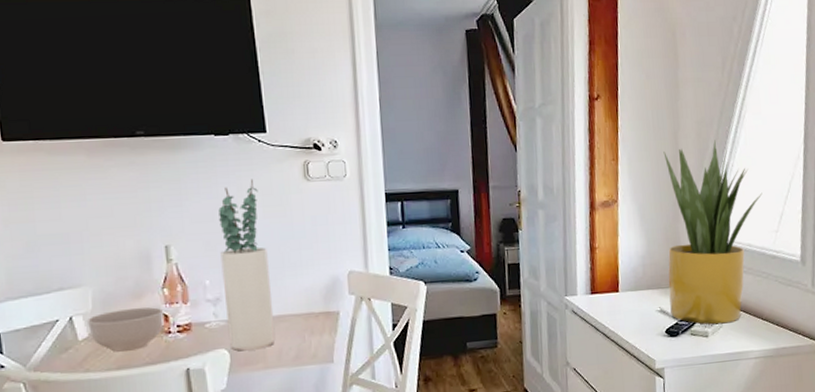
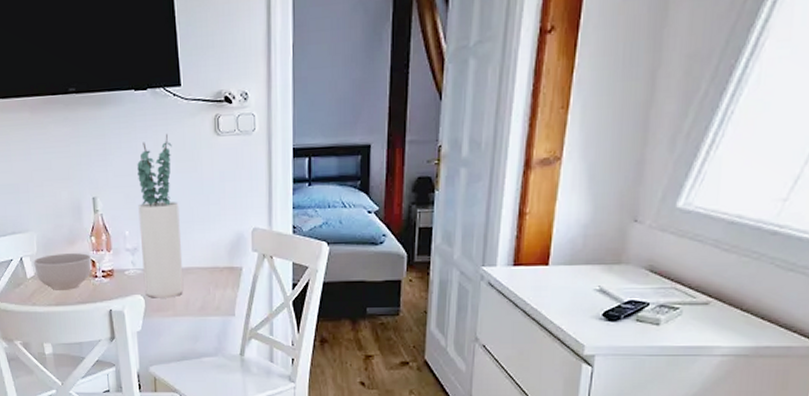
planter: present [663,140,763,325] -> none [613,79,772,311]

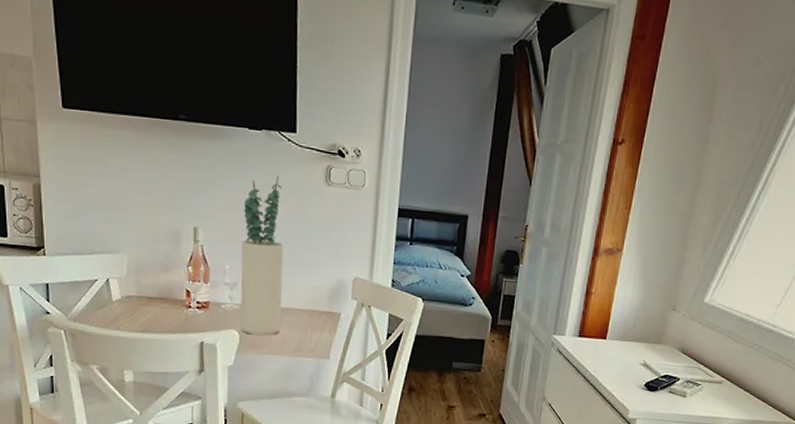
bowl: present [32,253,91,291] -> none [120,279,186,318]

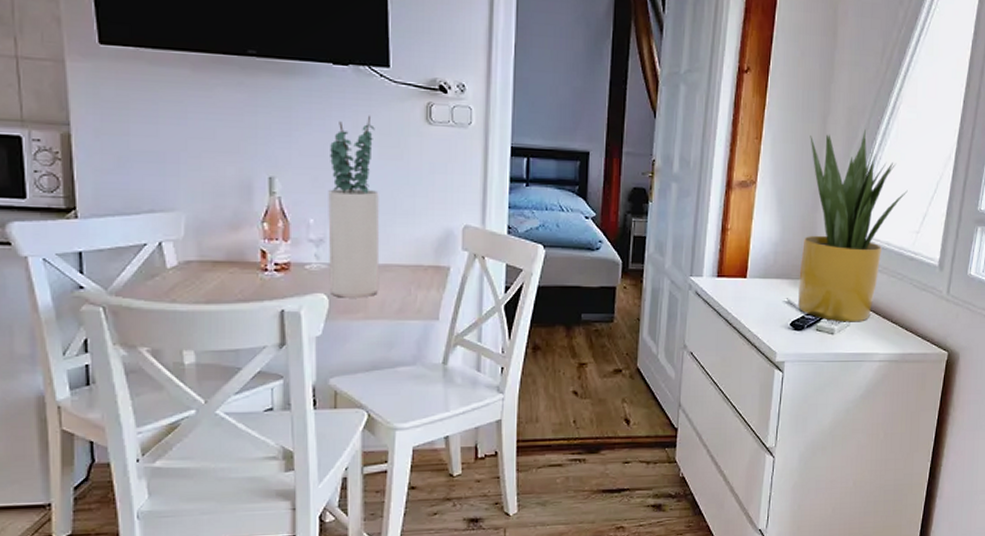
planter: none [653,203,772,388] -> present [798,129,908,322]

